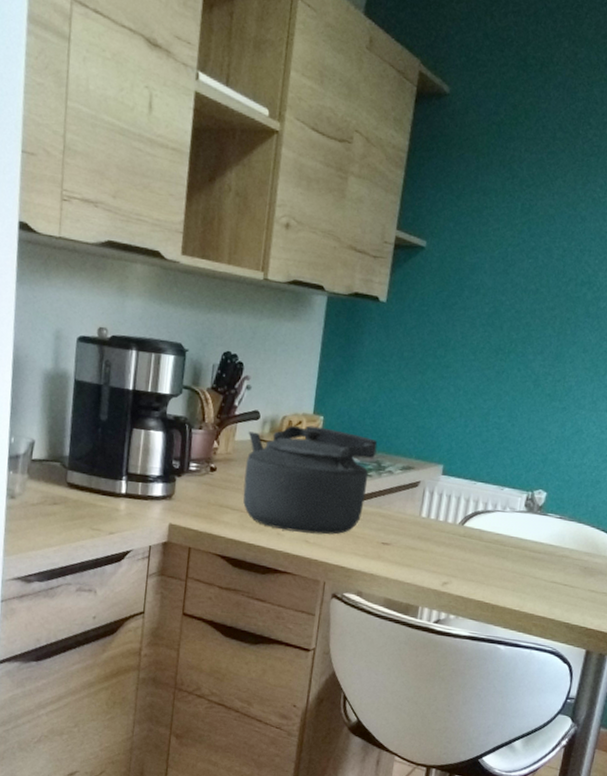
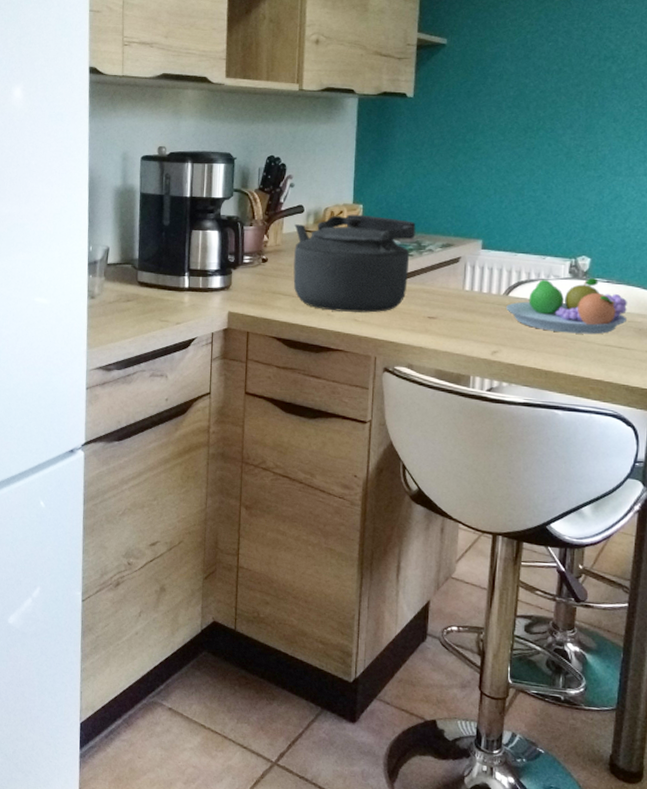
fruit bowl: none [461,510,577,571] -> present [506,278,627,334]

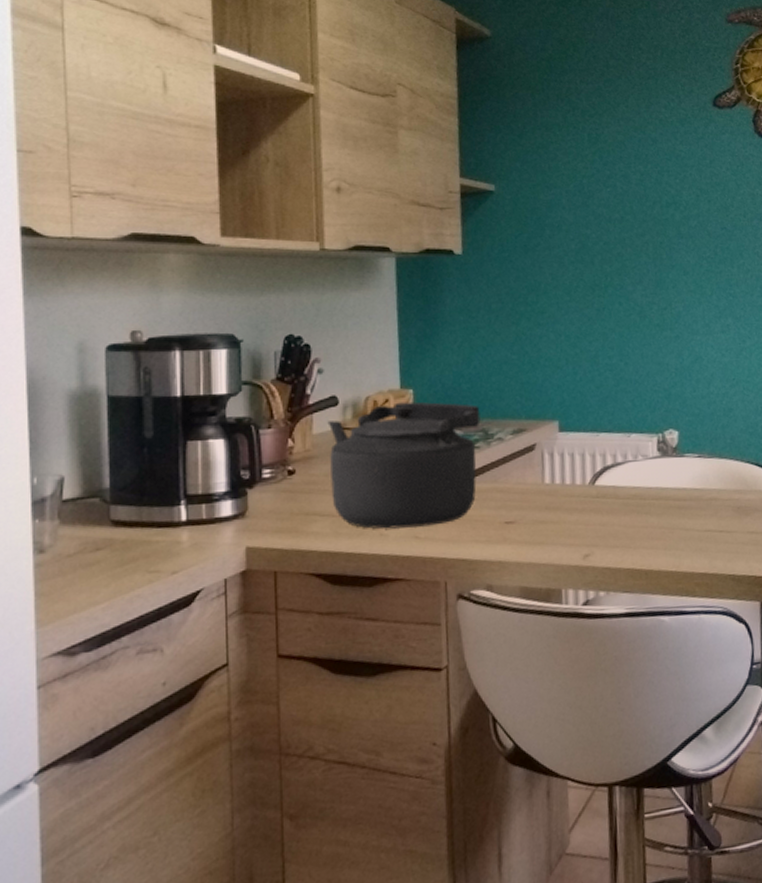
fruit bowl: present [506,278,627,334] -> none [594,454,724,522]

